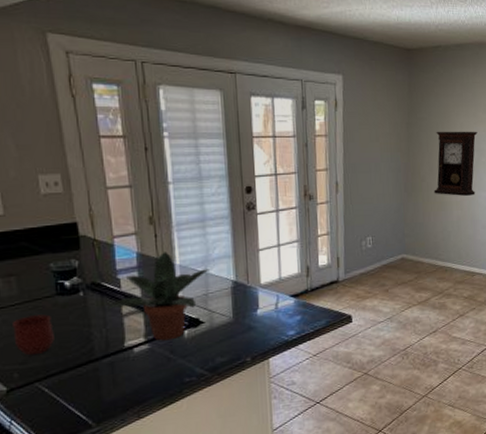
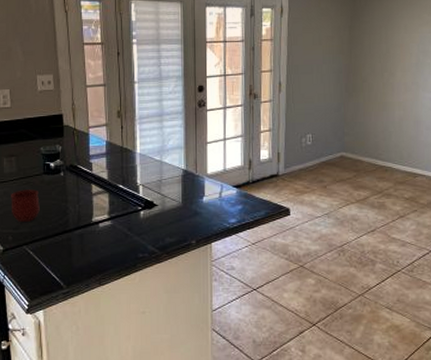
potted plant: present [106,252,209,341] -> none [80,141,164,219]
pendulum clock: present [434,131,478,196] -> none [375,33,423,97]

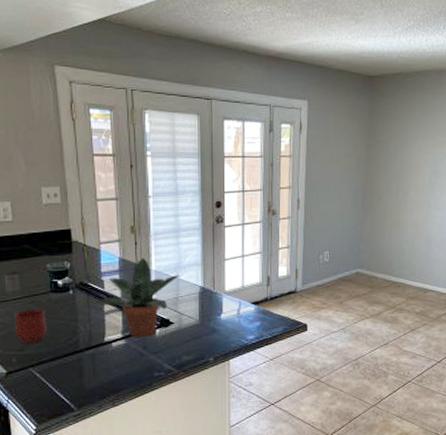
potted plant: none [80,141,164,219] -> present [91,258,180,338]

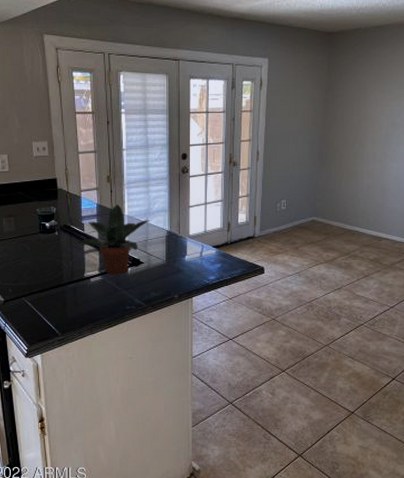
mug: present [14,309,47,344] -> none [10,247,37,277]

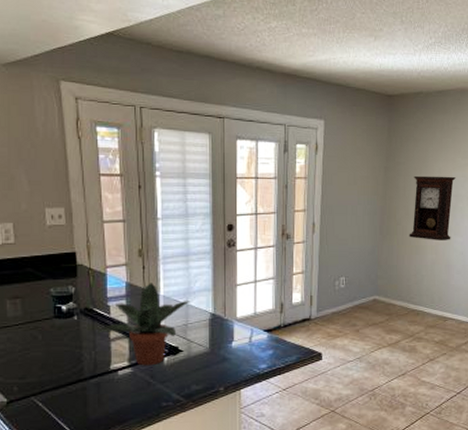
pendulum clock: none [346,106,393,166] -> present [409,175,456,240]

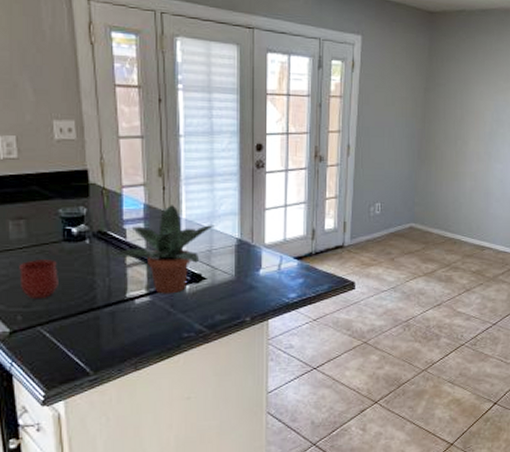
mug: none [16,335,50,372] -> present [19,259,58,300]
pendulum clock: present [409,175,456,240] -> none [447,98,497,167]

